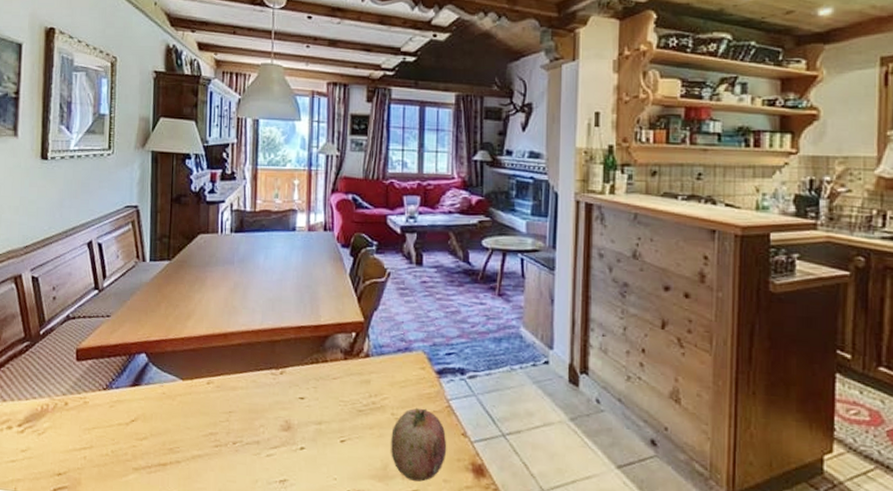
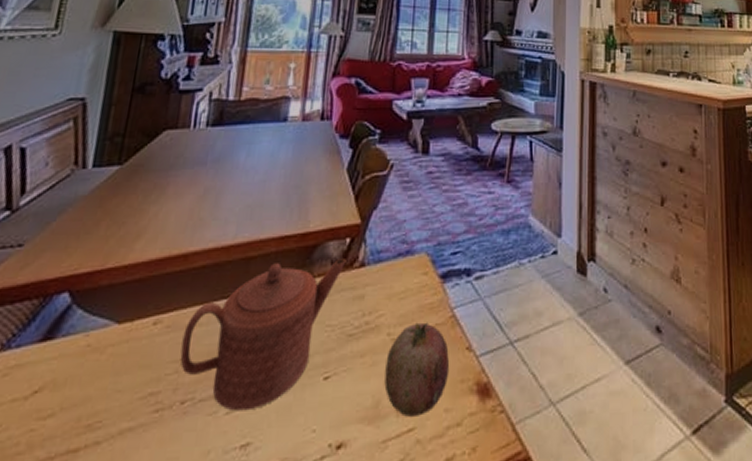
teapot: none [229,347,353,456] -> present [180,259,347,411]

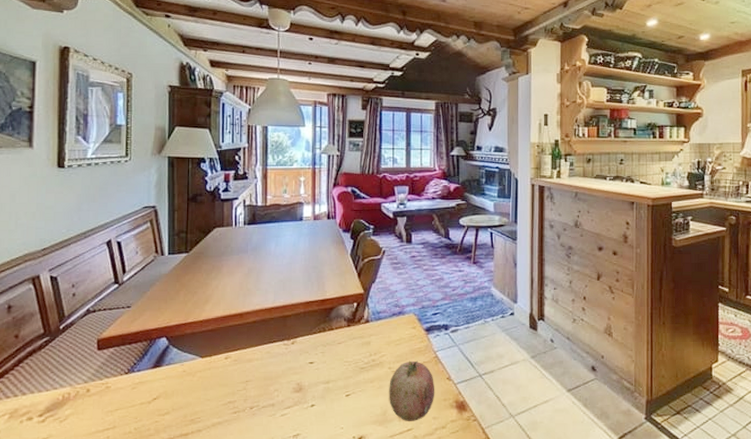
teapot: present [180,259,347,411] -> none [246,317,355,414]

